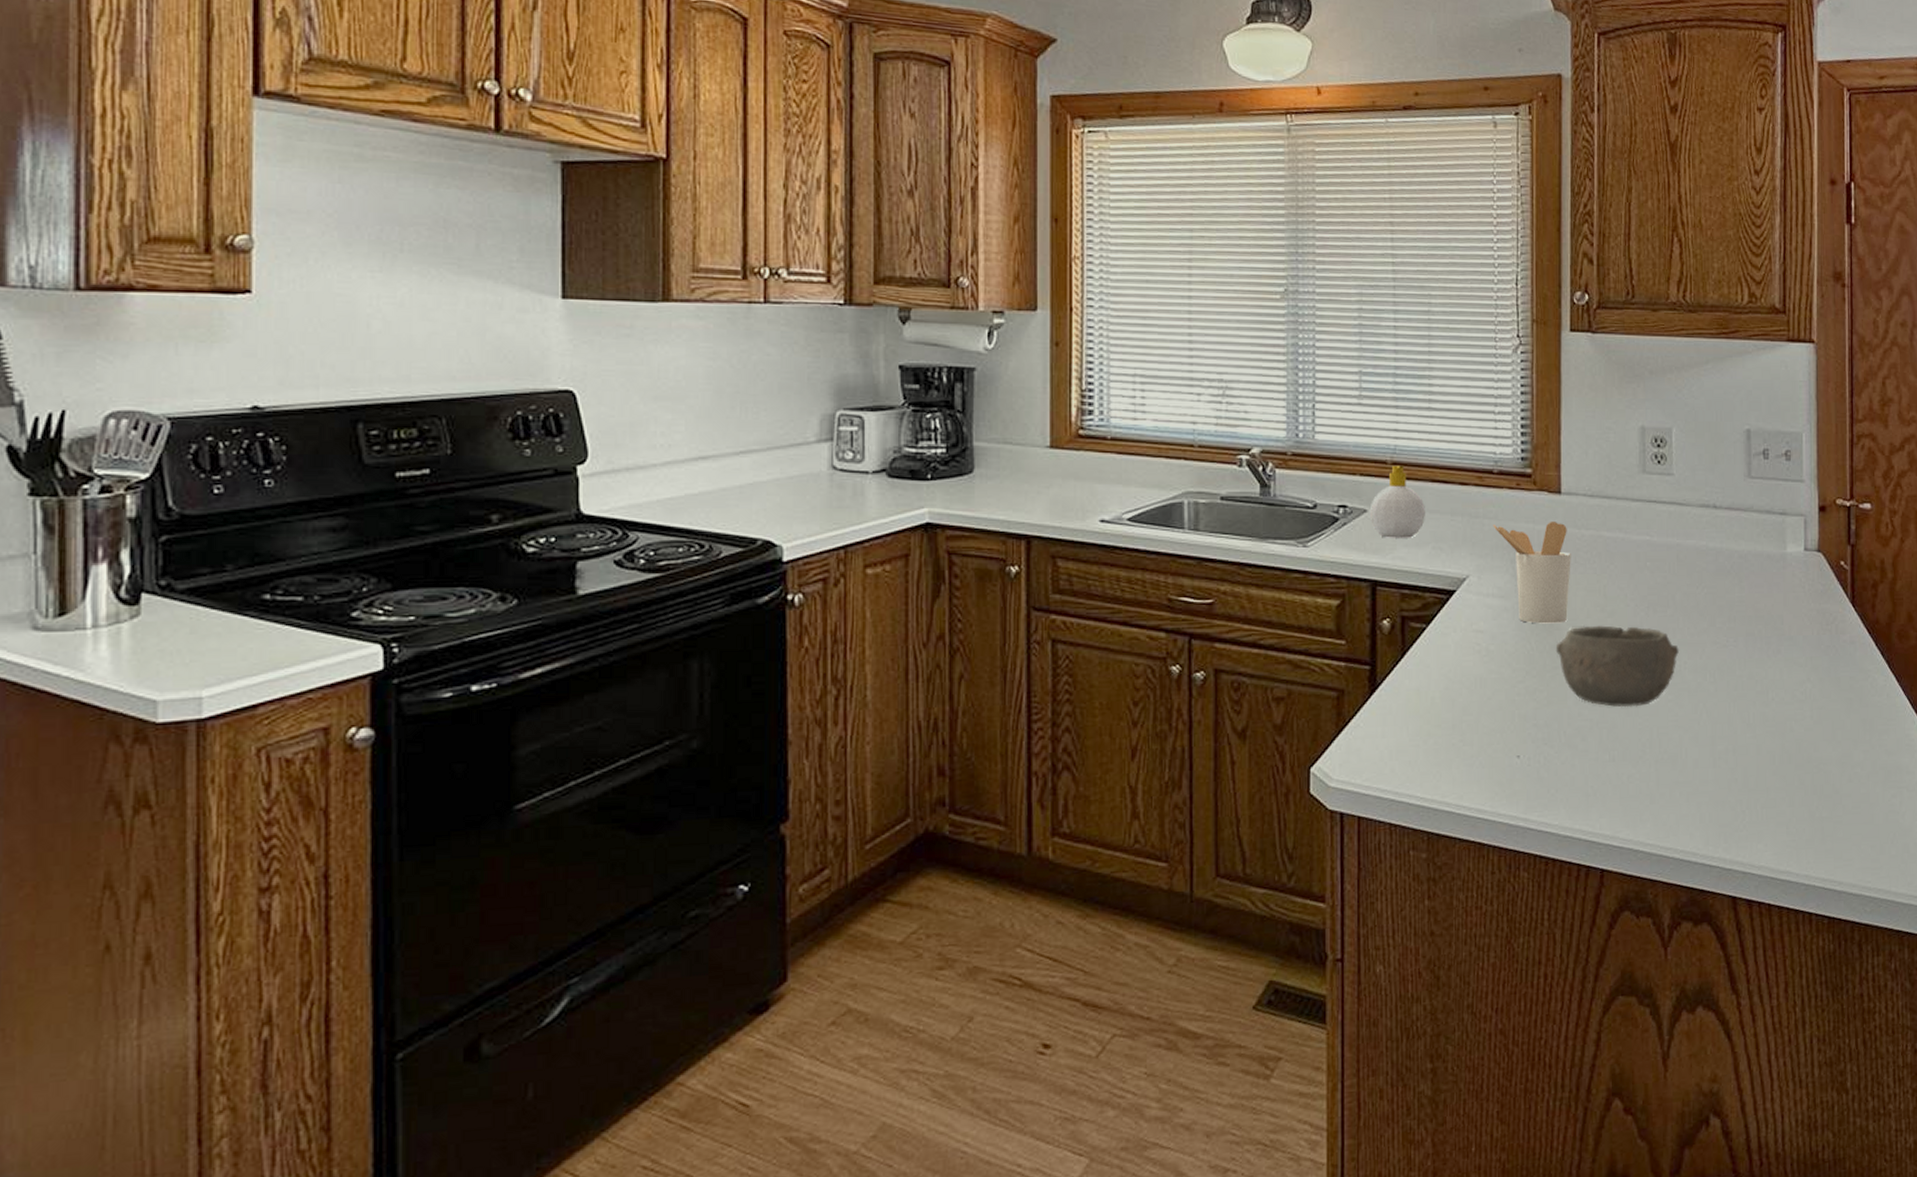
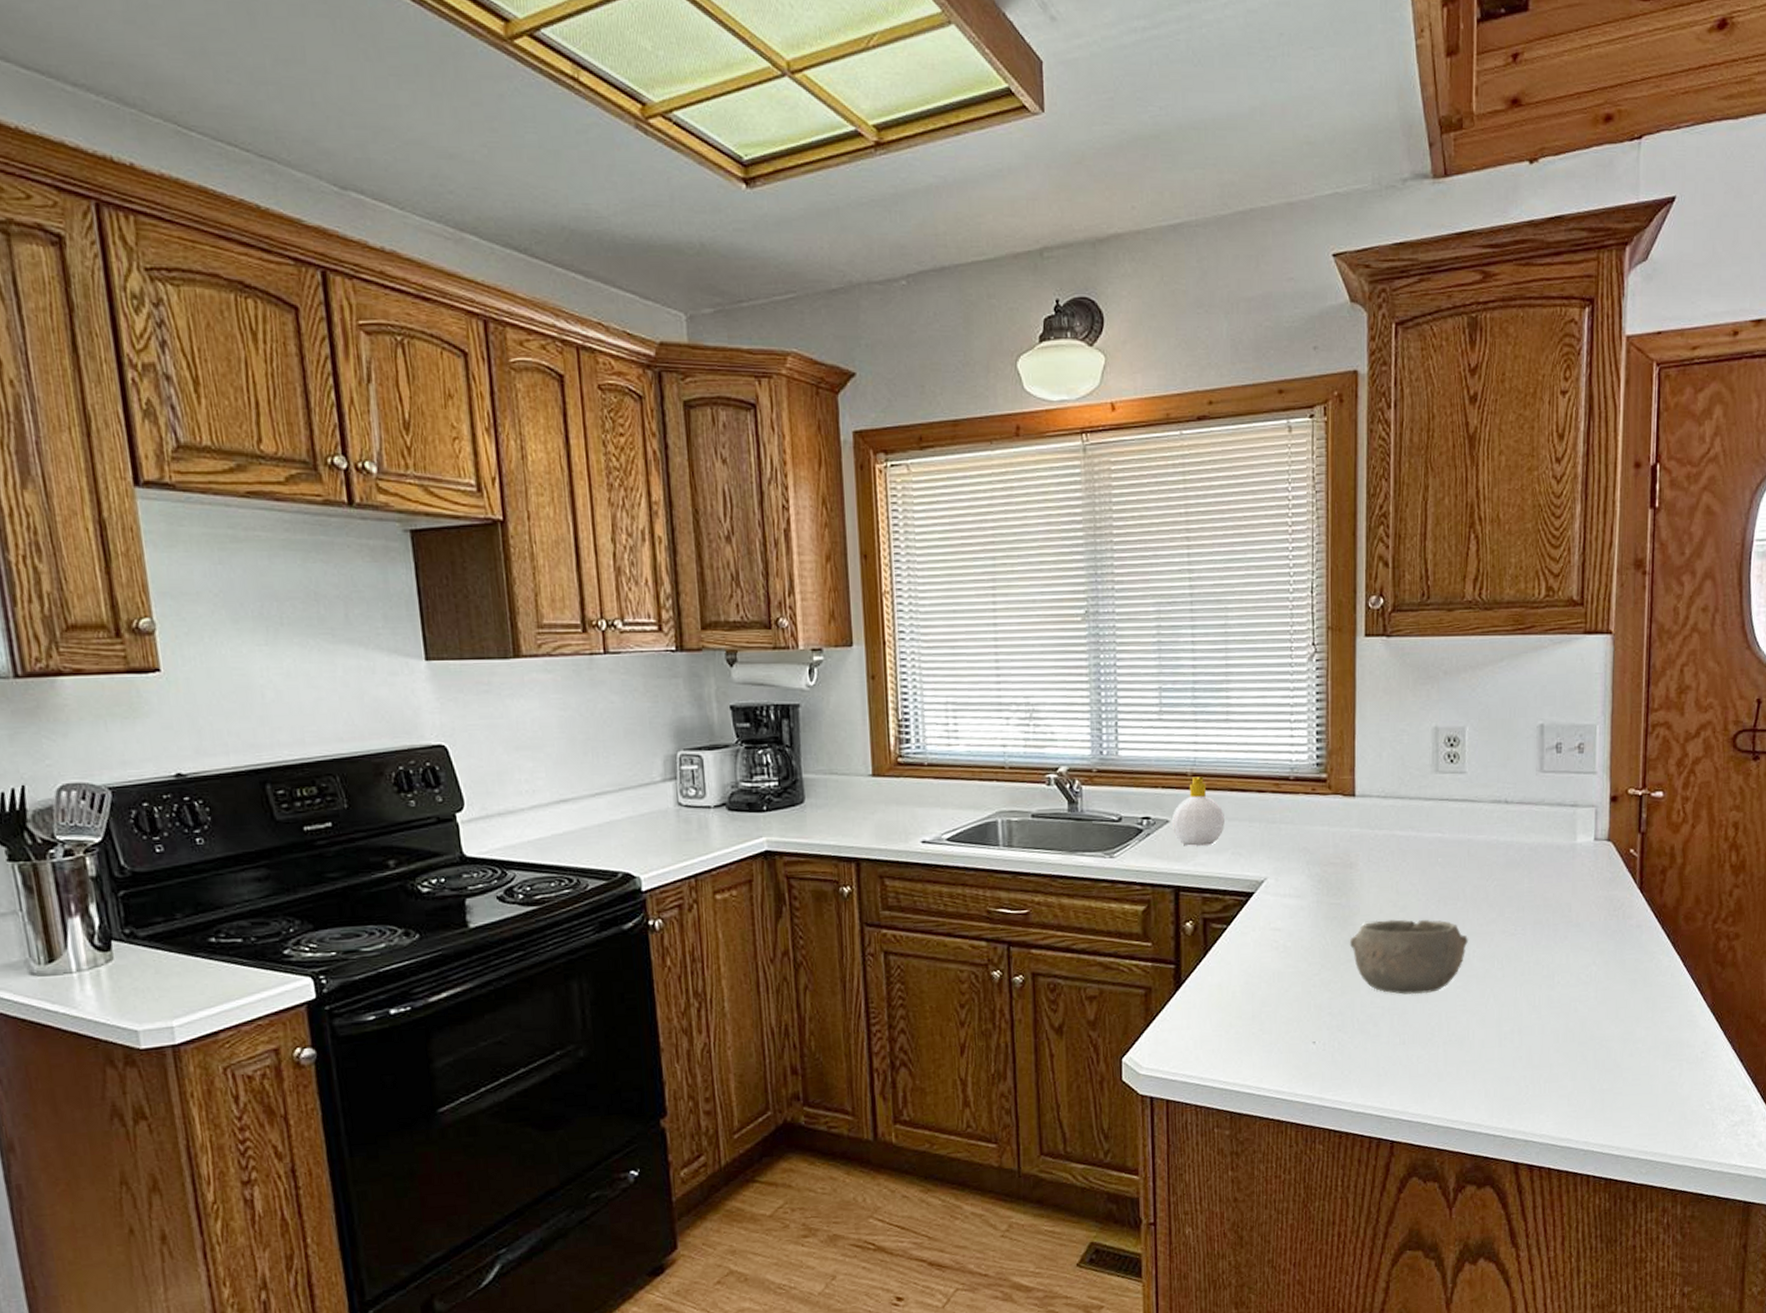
utensil holder: present [1493,522,1571,624] -> none [1290,823,1365,920]

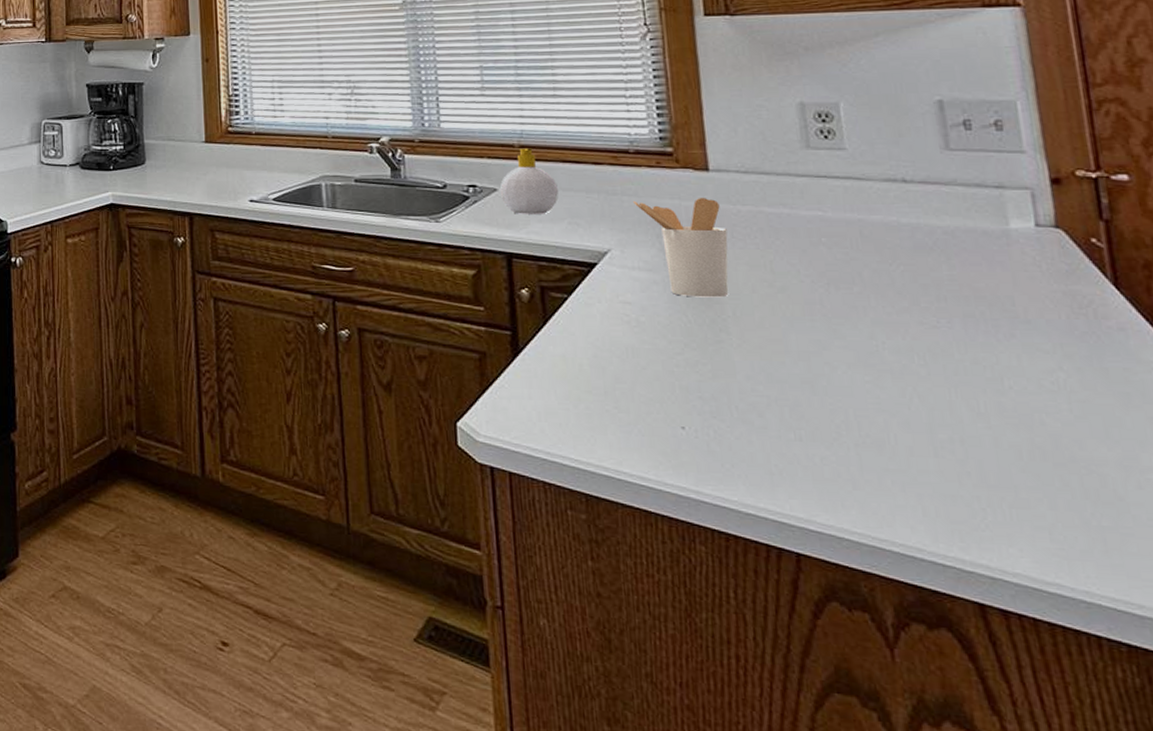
utensil holder: none [1290,823,1365,920] -> present [633,198,729,298]
bowl: present [1349,919,1468,995] -> none [717,301,874,386]

